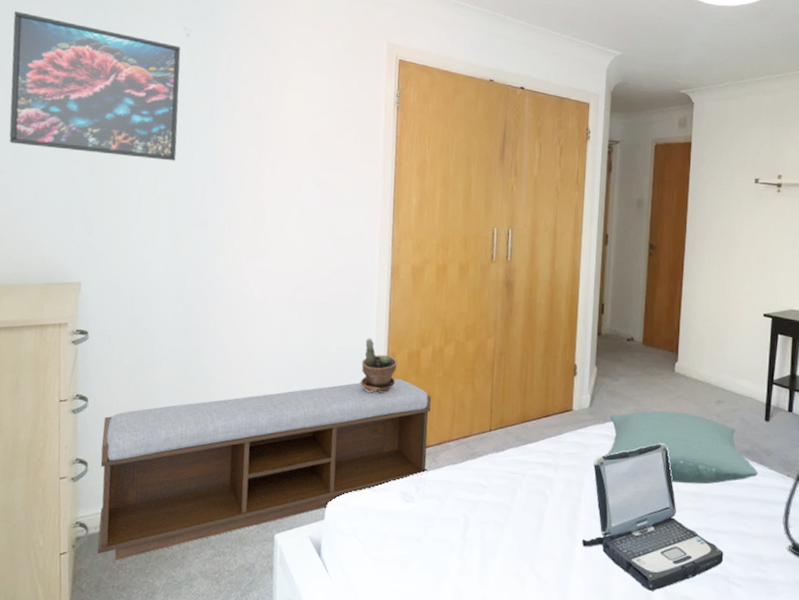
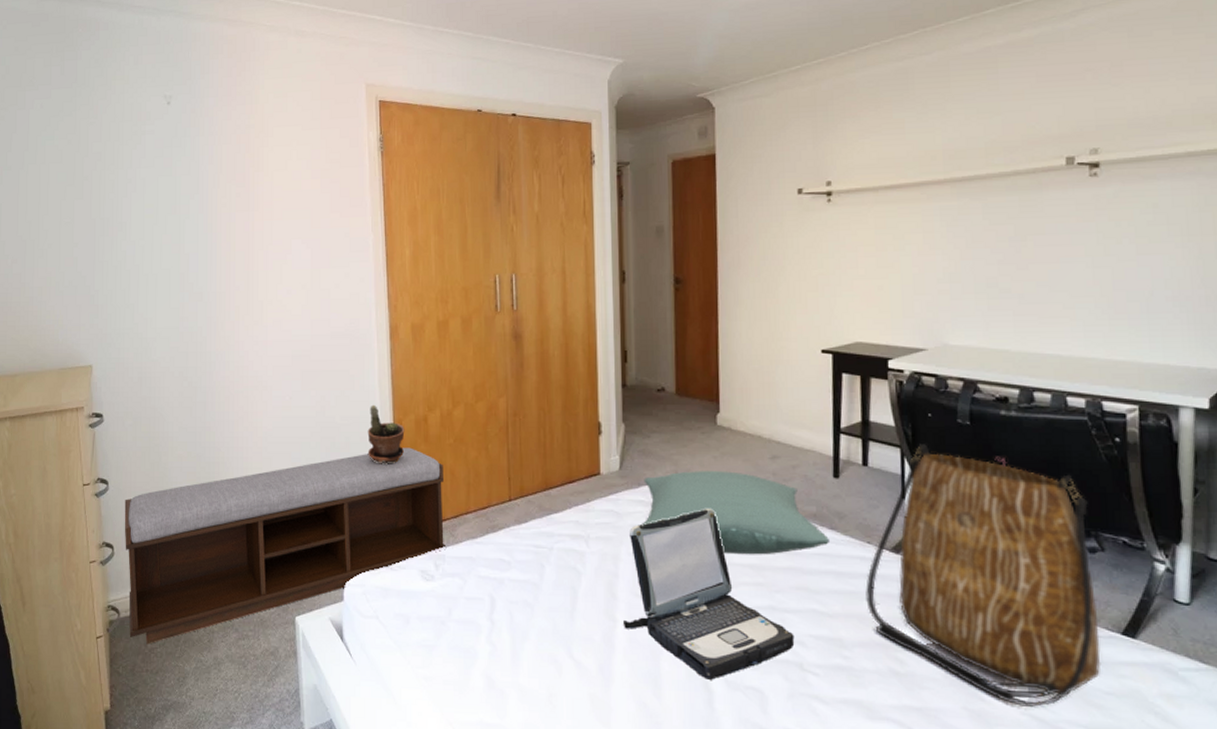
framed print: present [9,11,181,161] -> none [11,100,168,235]

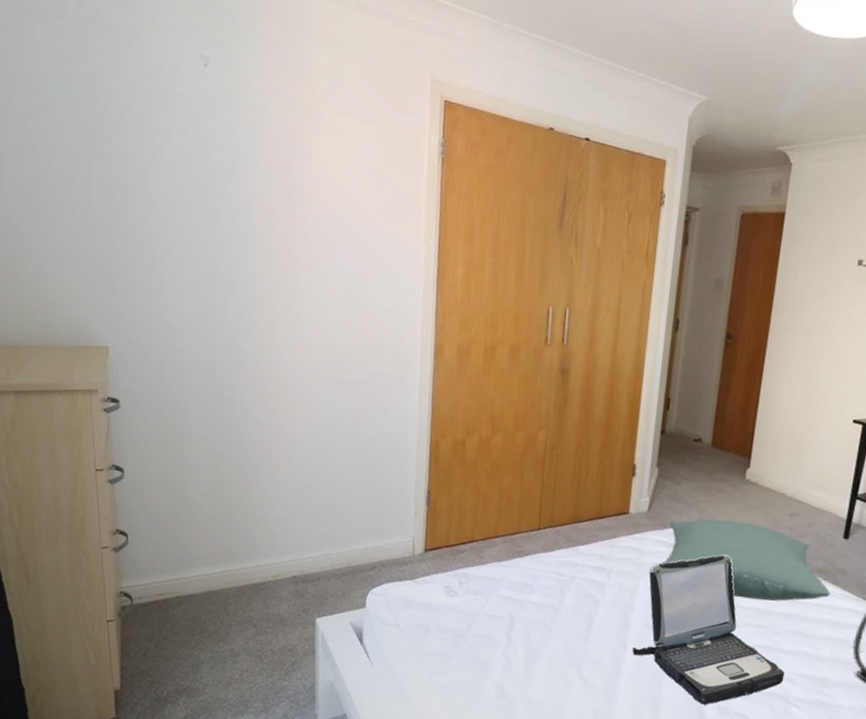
bench: present [124,447,447,644] -> none [140,468,477,632]
potted plant: present [367,404,405,464] -> none [401,422,441,483]

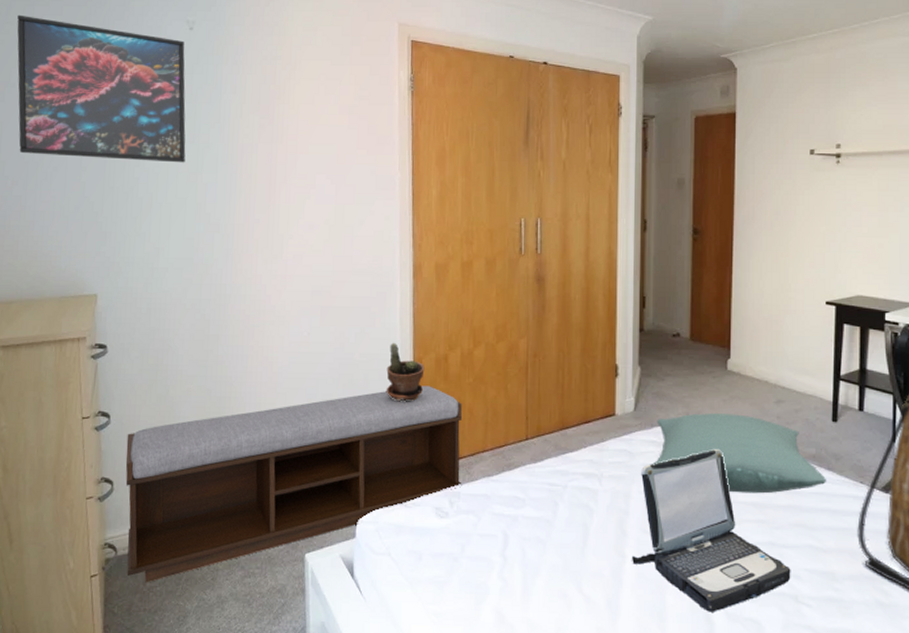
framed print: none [15,31,200,215] -> present [17,15,186,163]
bench: none [140,468,477,632] -> present [125,385,462,583]
potted plant: none [401,422,441,483] -> present [386,342,425,402]

